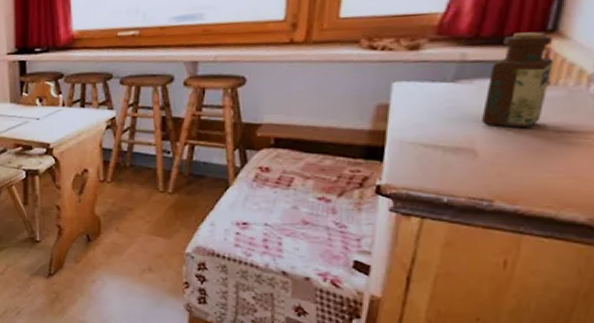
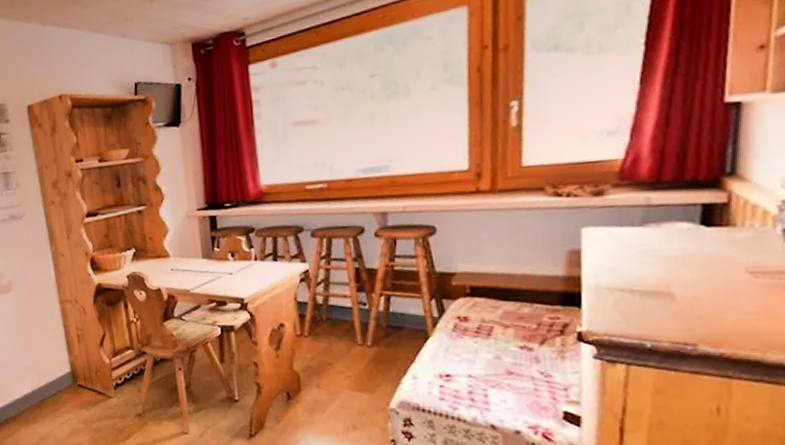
bottle: present [482,31,554,129] -> none [674,175,737,271]

